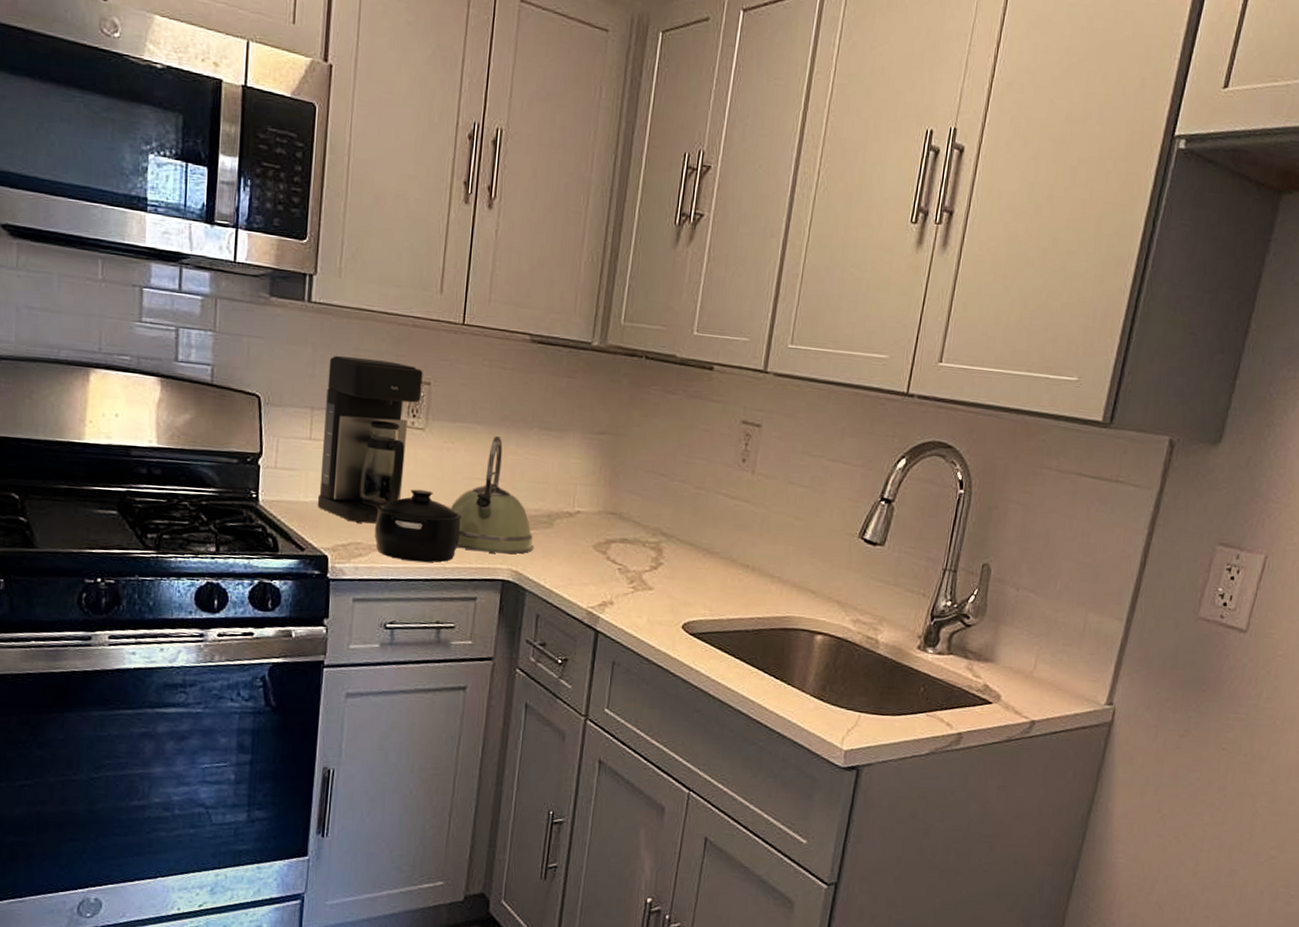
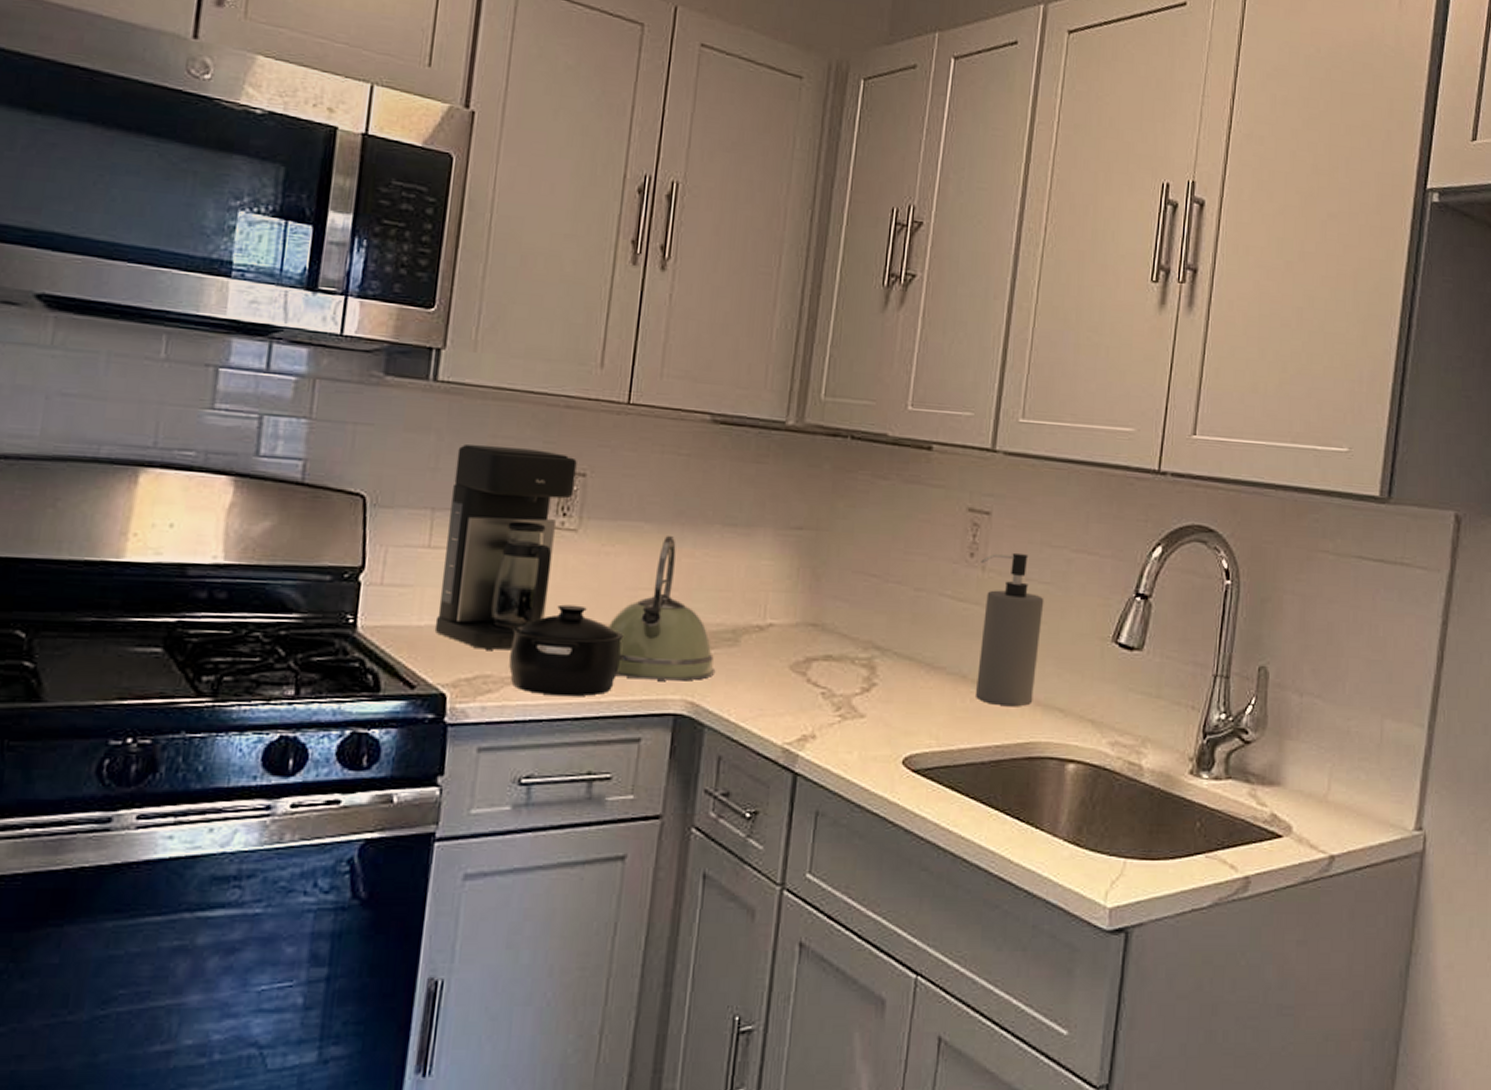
soap dispenser: none [743,460,802,587] -> present [976,552,1043,706]

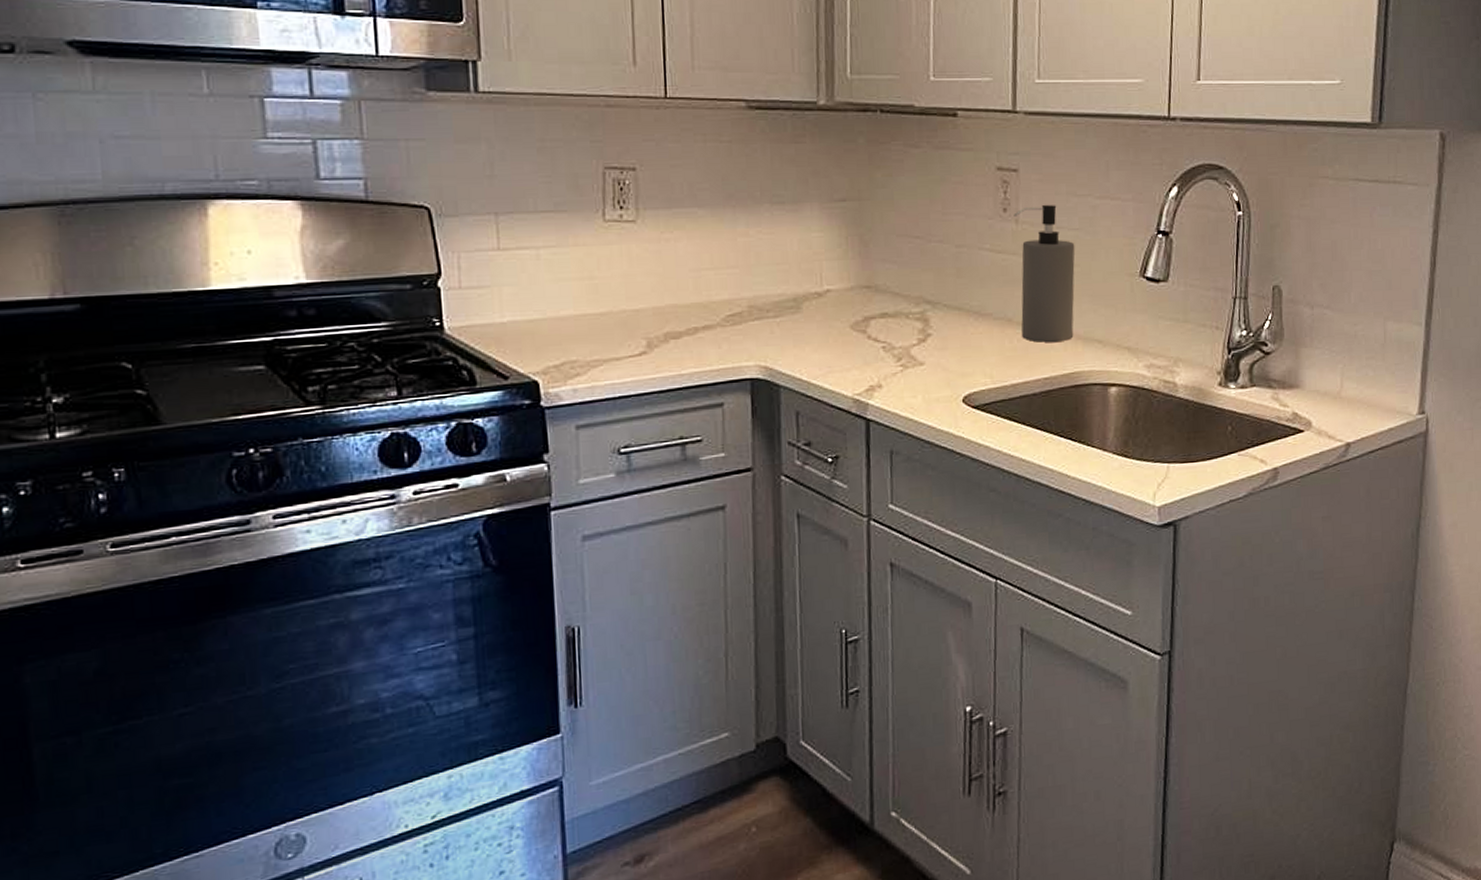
coffee maker: present [434,445,577,650] -> none [510,149,627,338]
saucepan: present [509,604,624,697] -> none [590,289,694,373]
kettle: present [607,536,714,681] -> none [678,219,782,351]

